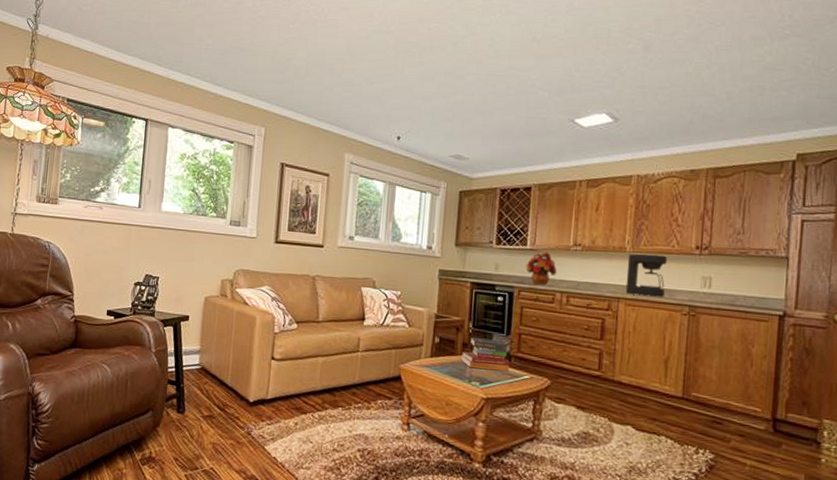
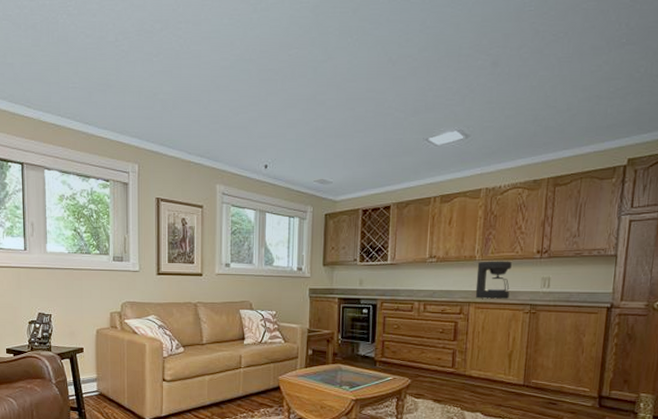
books: present [461,337,510,372] -> none [332,348,375,375]
flower arrangement: present [526,251,557,286] -> none [387,265,415,297]

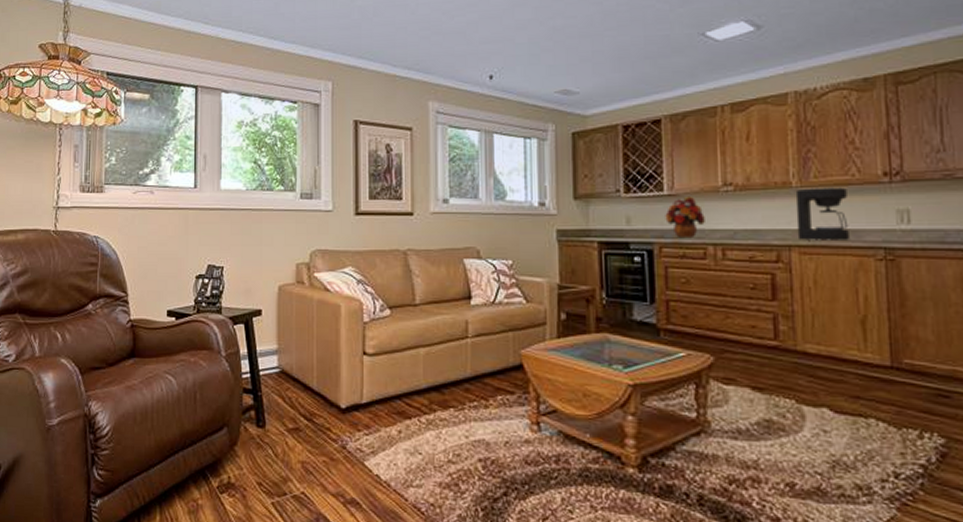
flower arrangement: none [387,265,415,297] -> present [665,196,705,239]

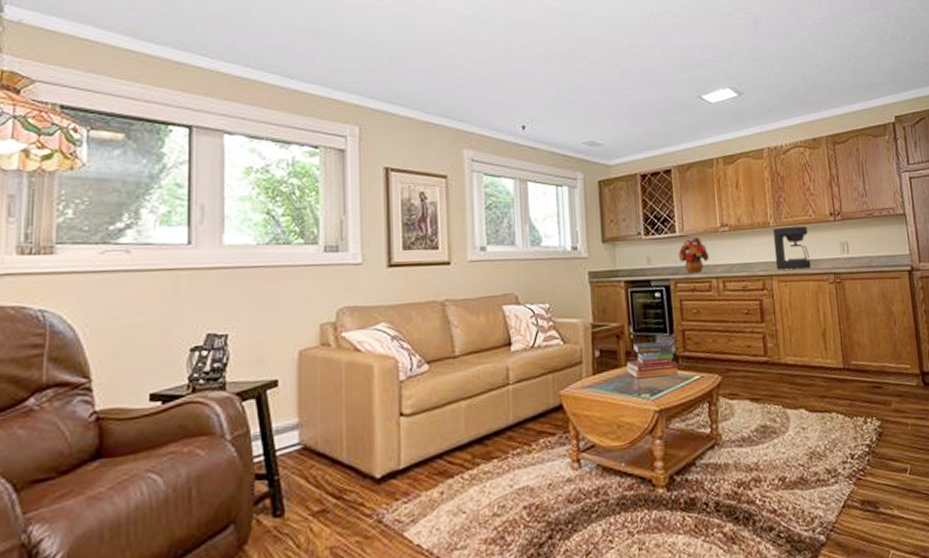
books: none [596,310,659,350] -> present [626,341,679,379]

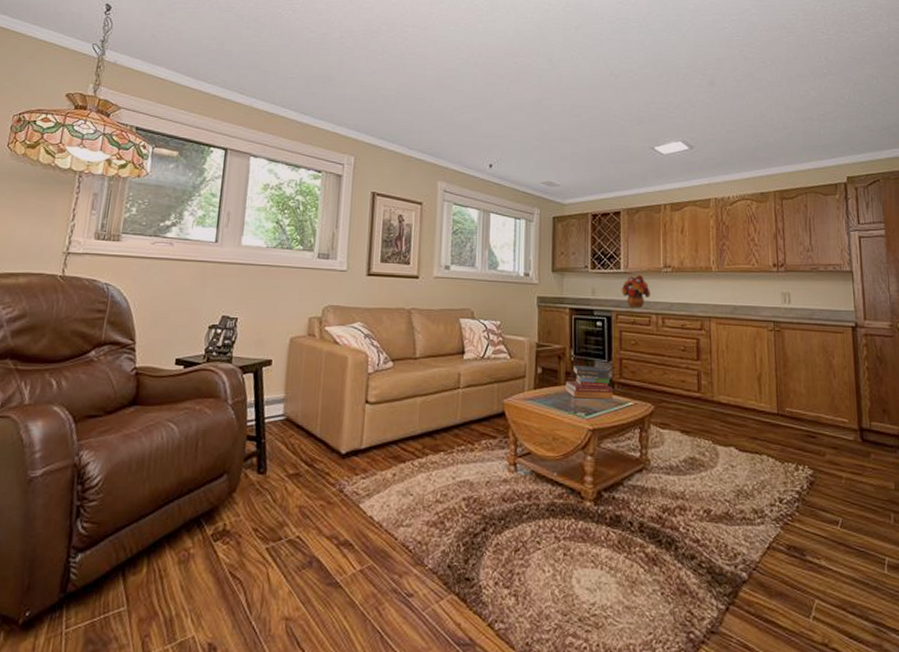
coffee maker: present [772,225,811,270] -> none [714,273,750,315]

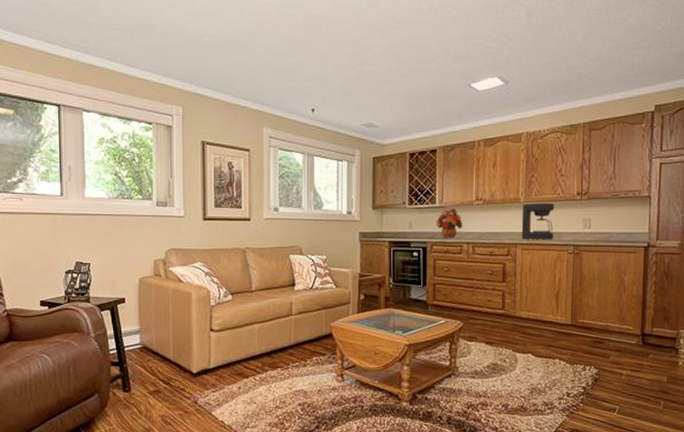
books: present [565,366,614,400] -> none [385,291,428,319]
coffee maker: none [714,273,750,315] -> present [521,203,554,240]

